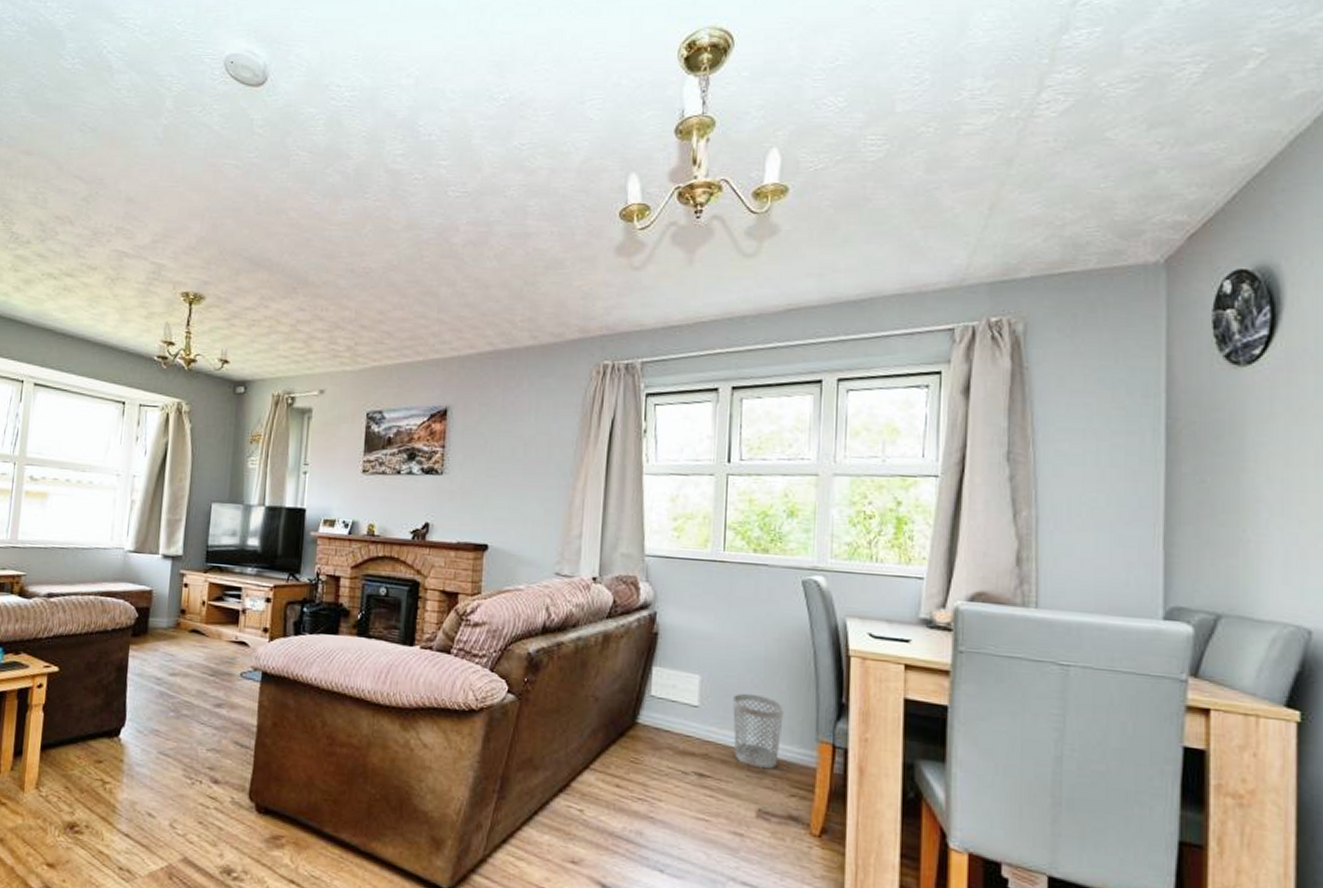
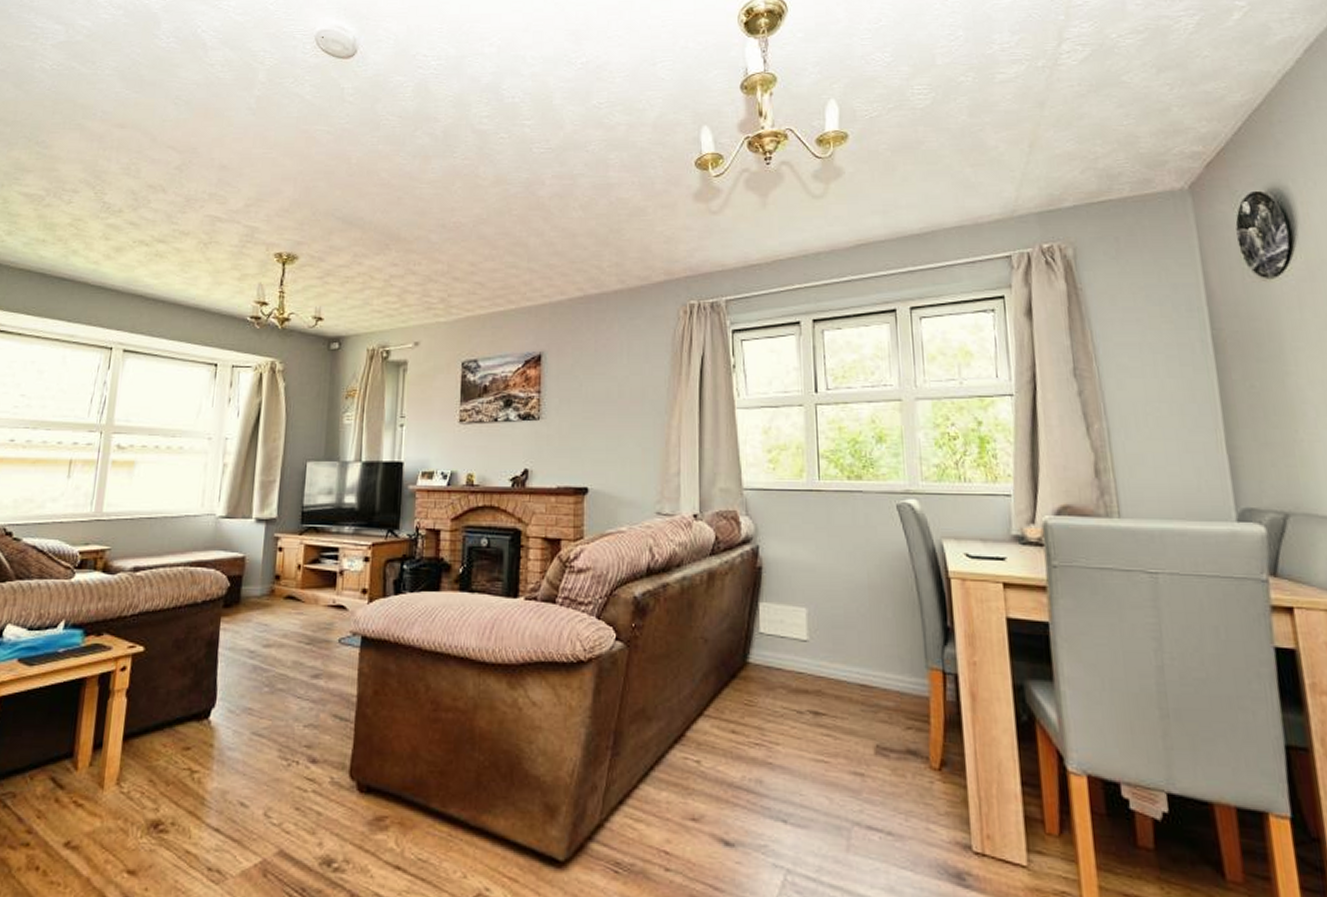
wastebasket: present [733,693,784,768] -> none [841,623,892,700]

